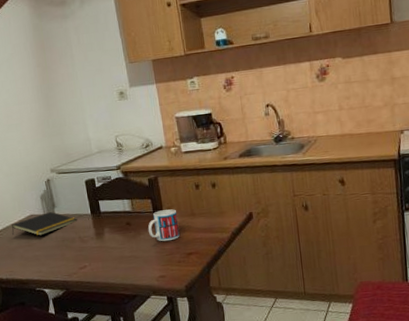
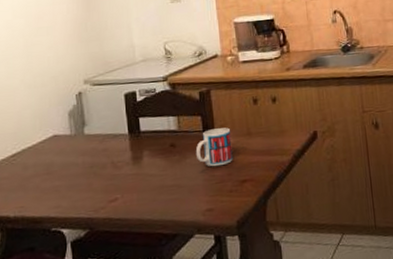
notepad: present [12,212,78,236] -> none [28,131,112,161]

